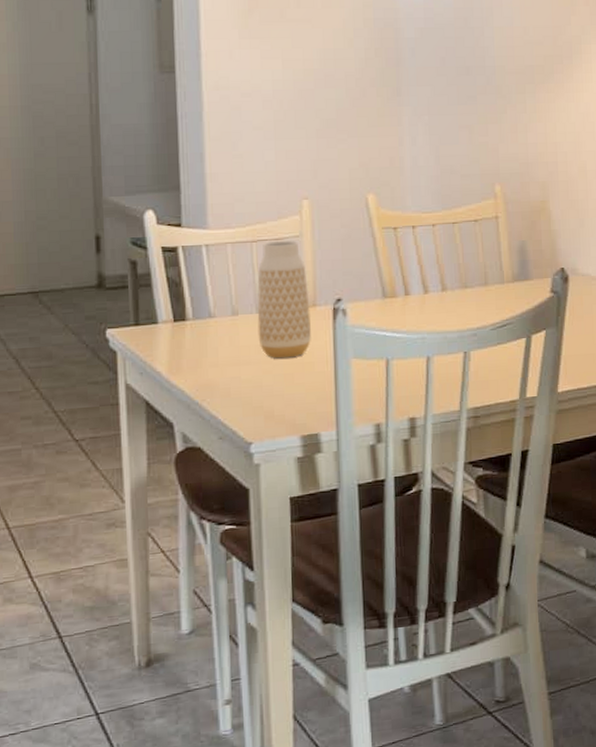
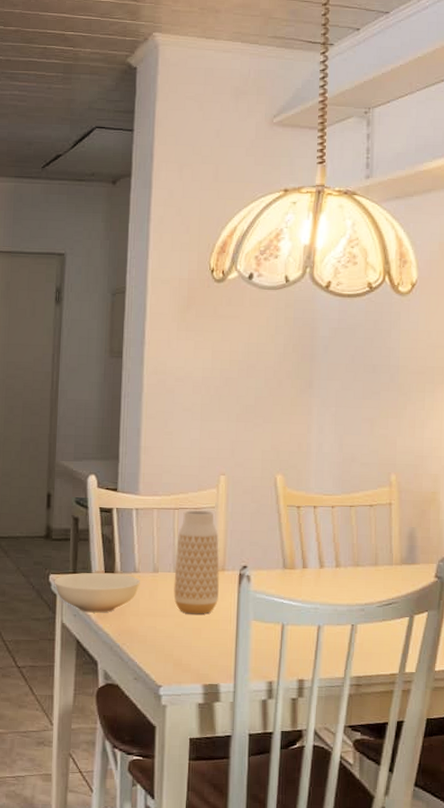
bowl: none [112,320,218,369] -> present [54,572,140,613]

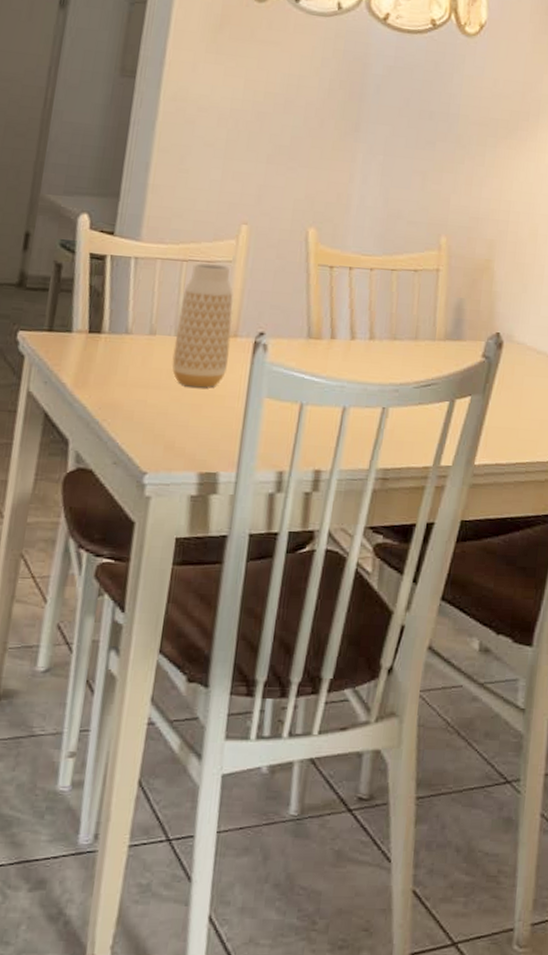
bowl: present [54,572,140,613] -> none [23,331,133,381]

